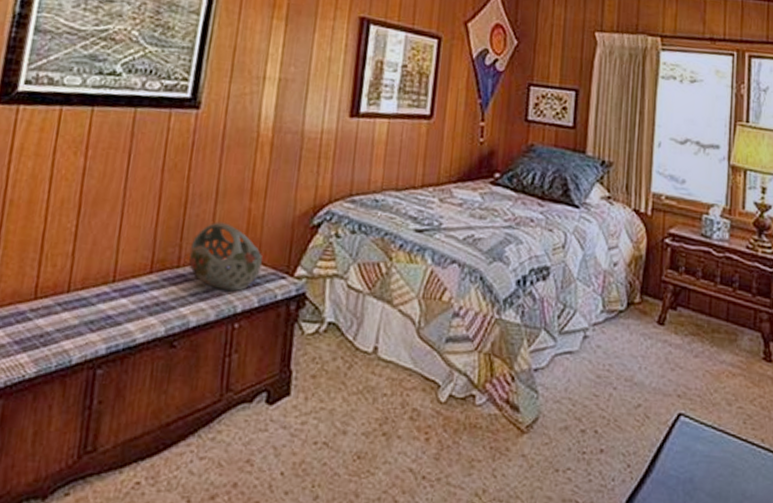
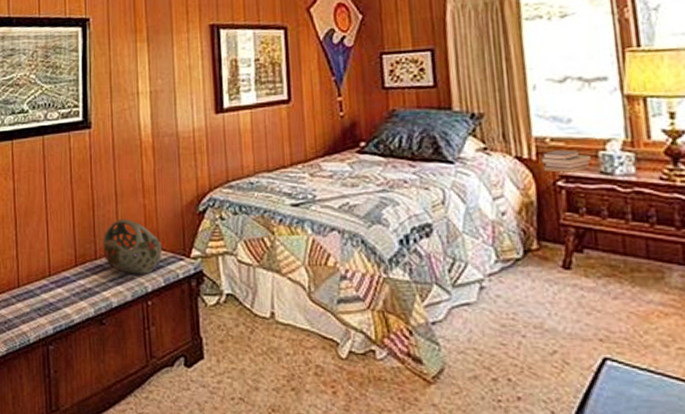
books: none [655,208,697,233] -> present [541,150,592,174]

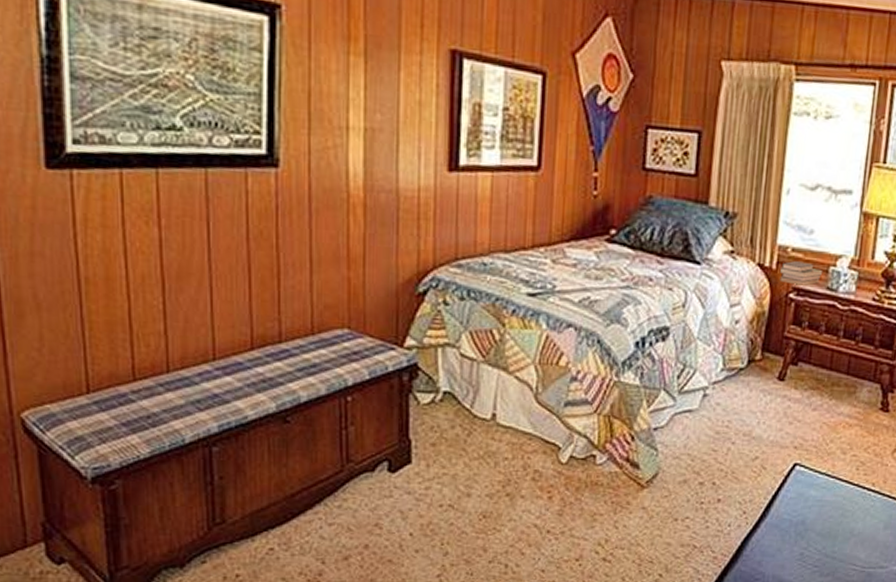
decorative basket: present [102,218,162,274] -> none [290,293,368,364]

